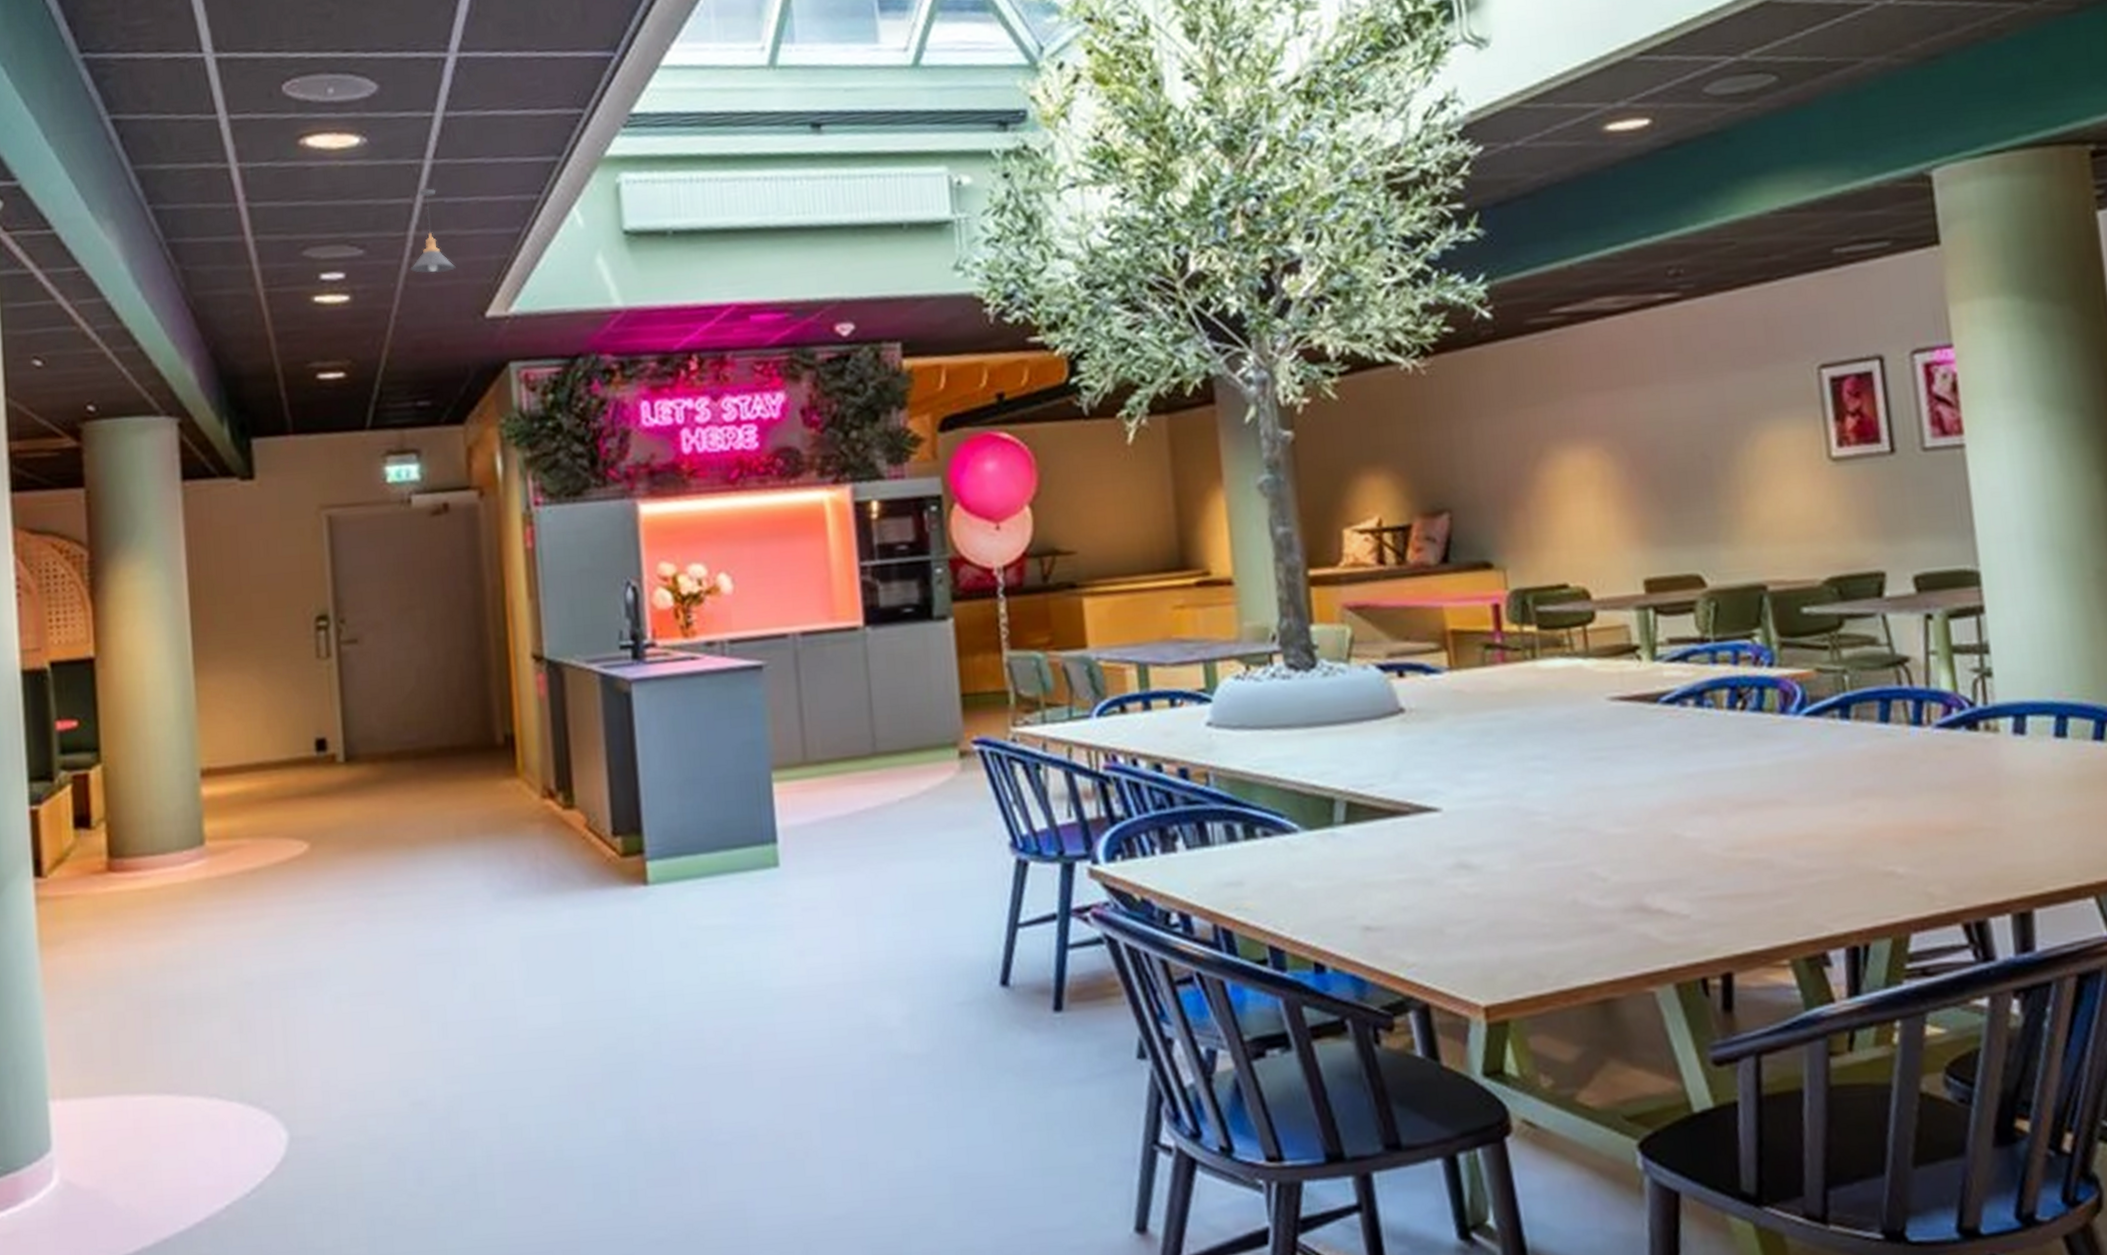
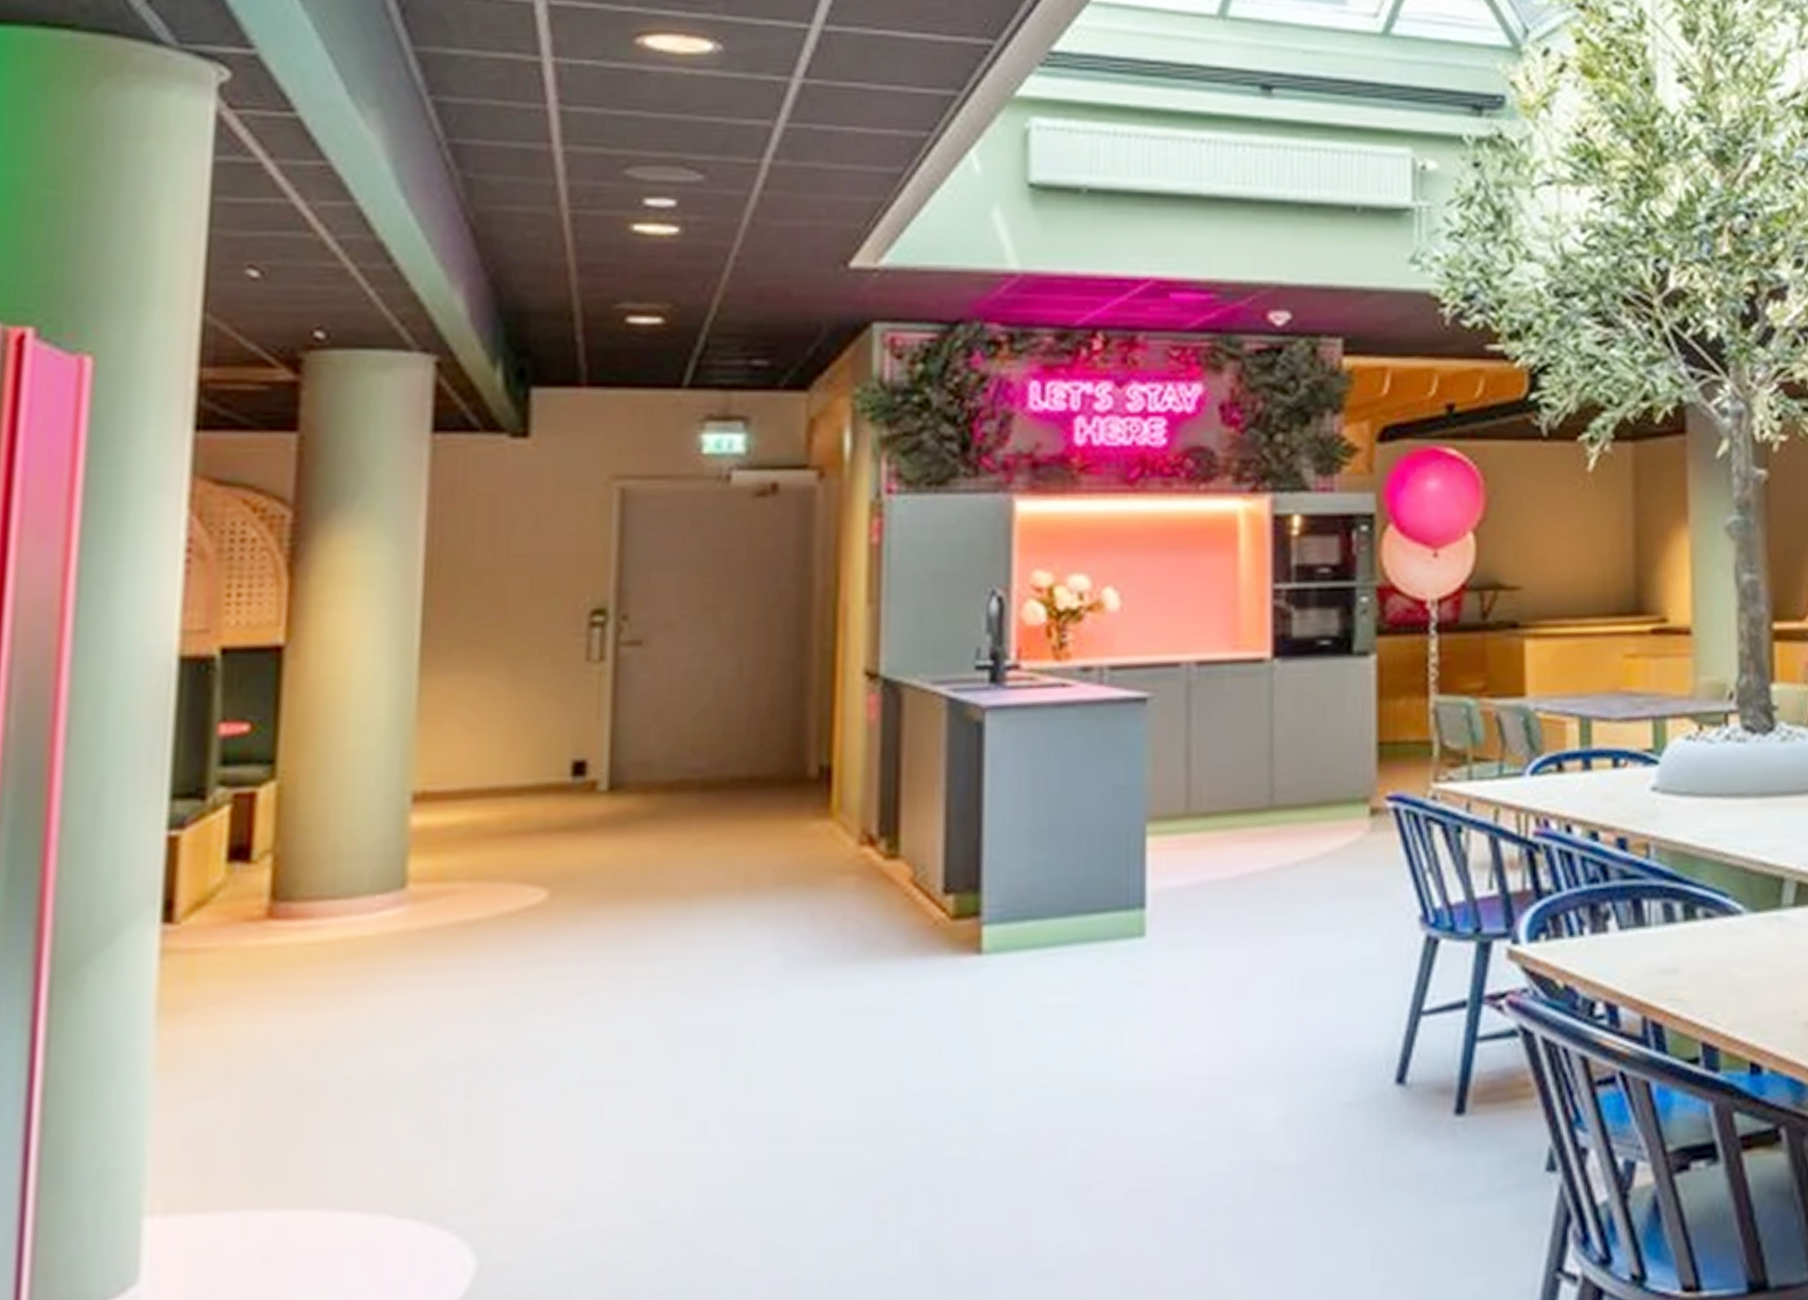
pendant light: present [410,188,456,273] -> none [760,111,818,211]

